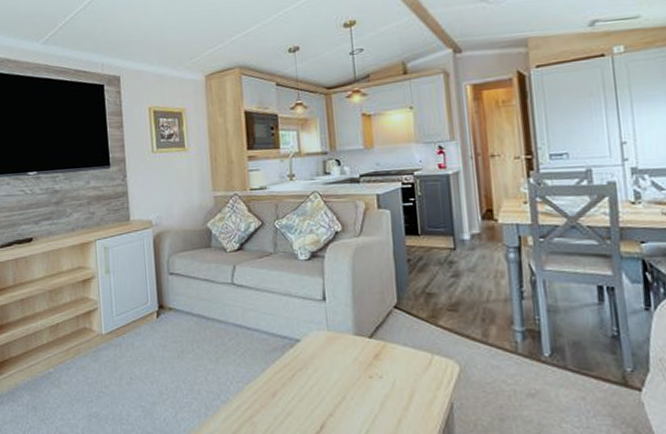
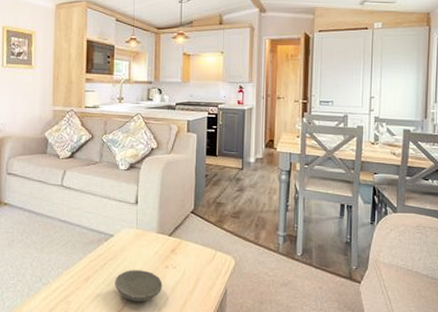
bowl: none [307,382,369,422] -> present [115,270,163,302]

